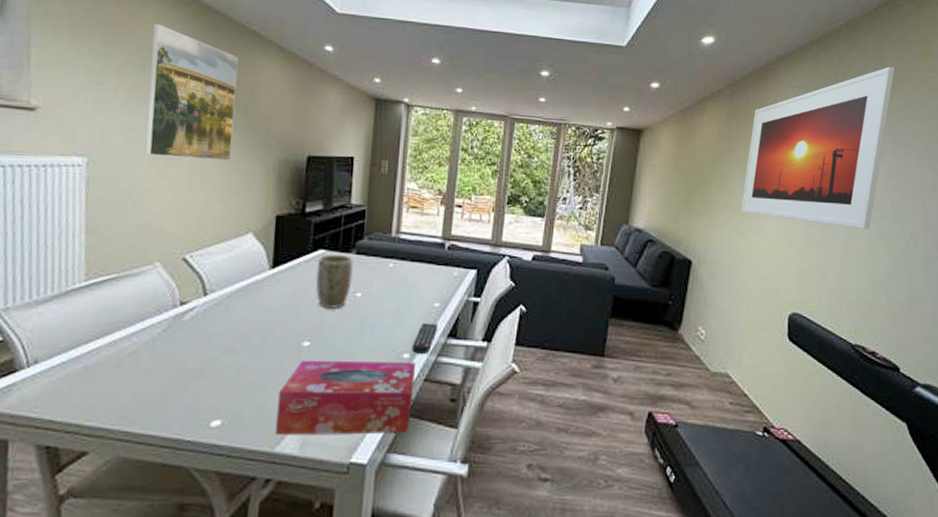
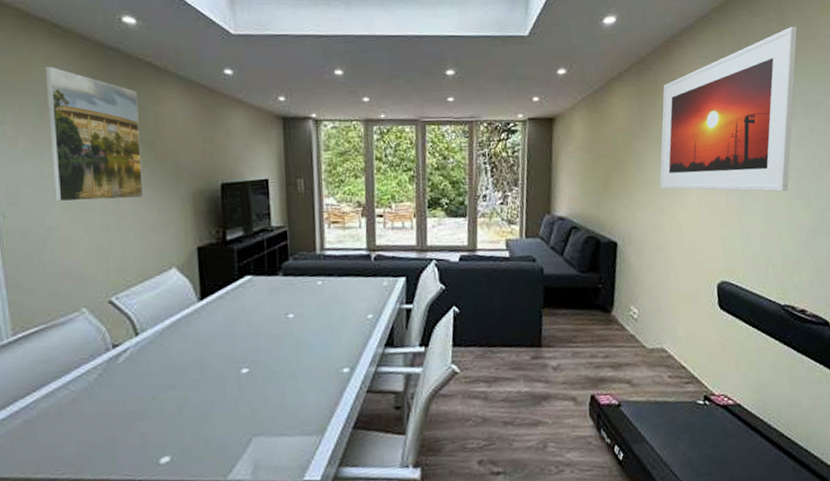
tissue box: present [276,360,416,436] -> none [224,375,358,464]
plant pot: present [315,253,354,310] -> none [245,278,283,335]
remote control: present [411,323,438,355] -> none [350,335,374,368]

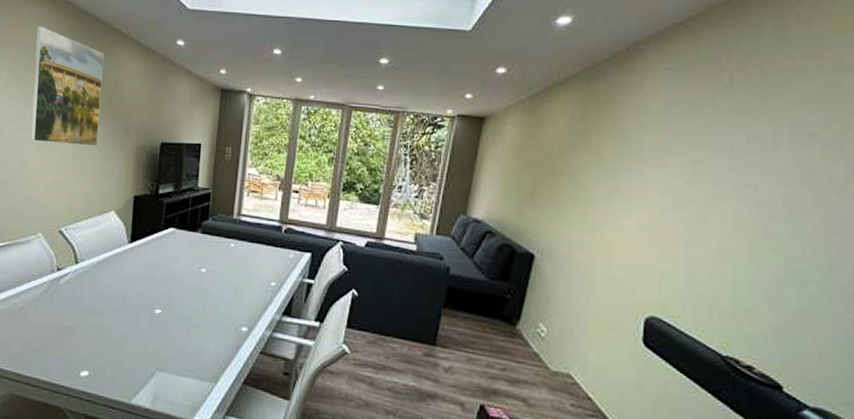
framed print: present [659,26,797,192] -> none [593,42,799,231]

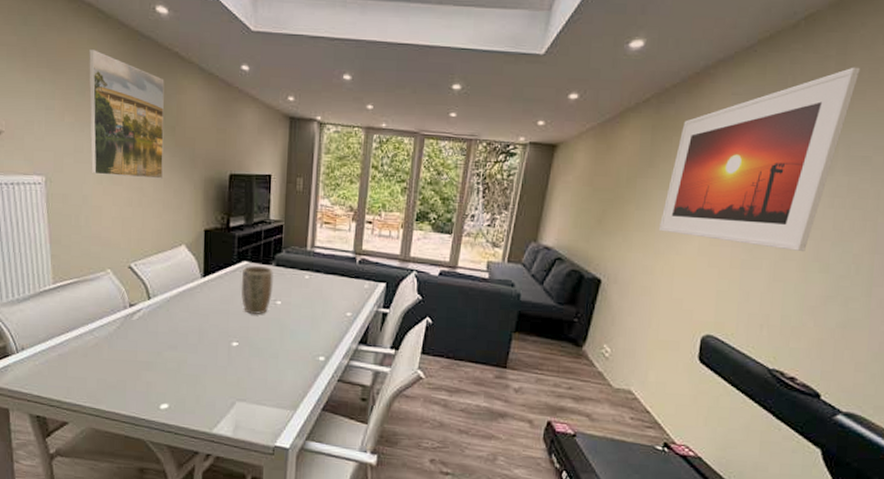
plant pot: none [166,232,199,282] -> present [241,265,273,315]
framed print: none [593,42,799,231] -> present [658,67,860,252]

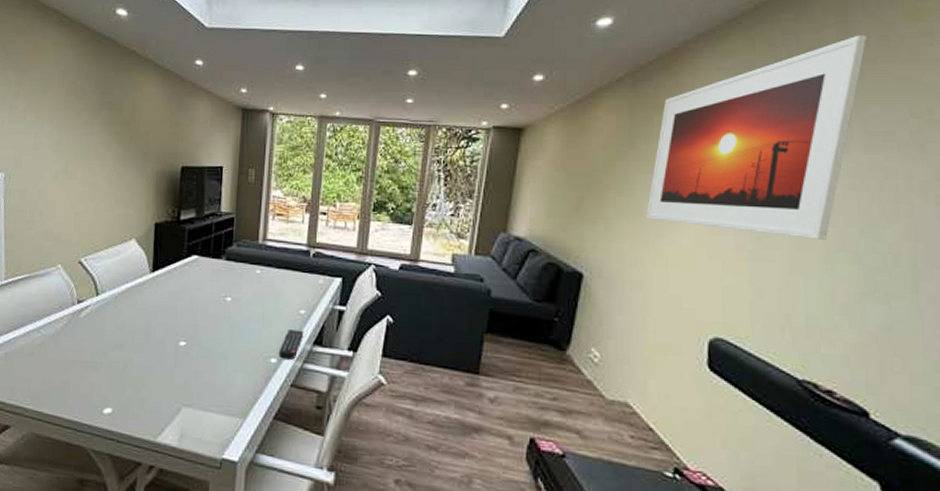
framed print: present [89,49,165,179] -> none [47,52,122,173]
plant pot: present [241,265,273,315] -> none [190,259,224,312]
remote control: none [326,330,350,359] -> present [278,329,304,361]

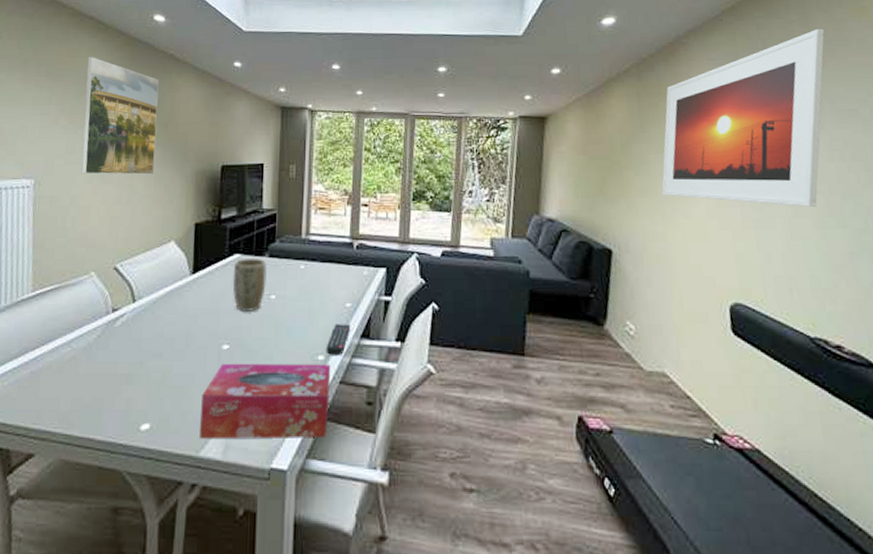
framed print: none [47,52,122,173] -> present [81,57,159,175]
tissue box: none [157,358,283,436] -> present [200,363,331,440]
plant pot: none [190,259,224,312] -> present [232,258,267,313]

